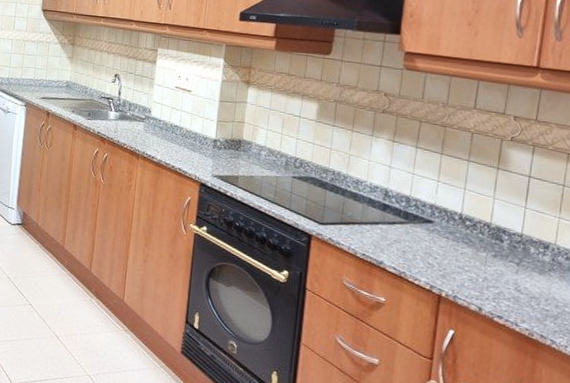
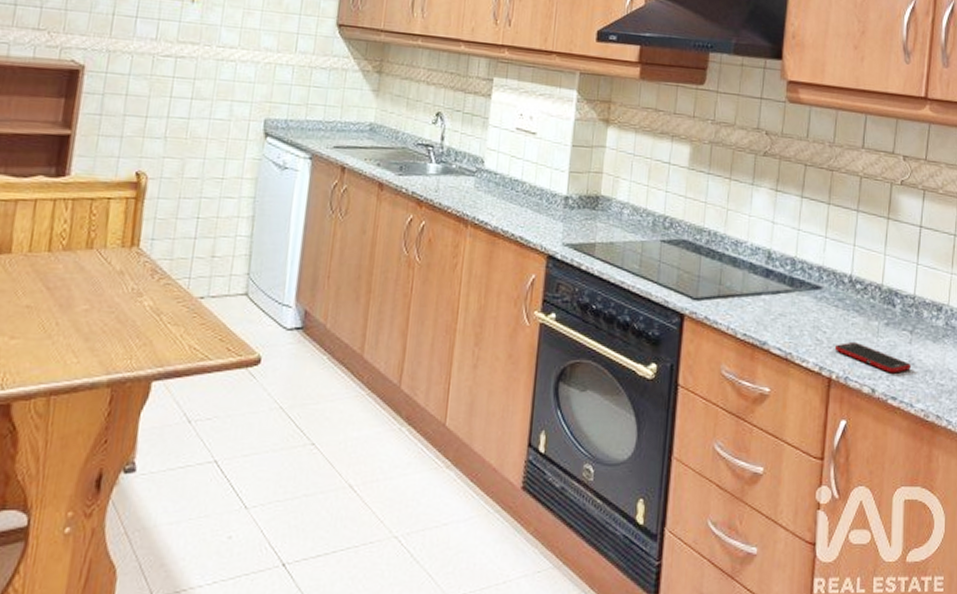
cell phone: none [444,267,517,297] -> present [834,341,911,374]

